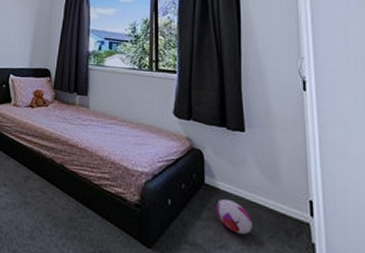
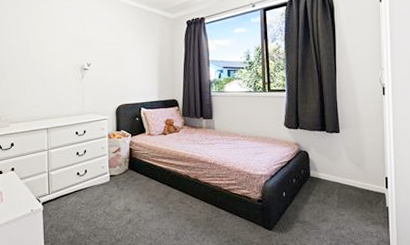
plush toy: present [216,198,252,235] -> none [319,185,345,209]

